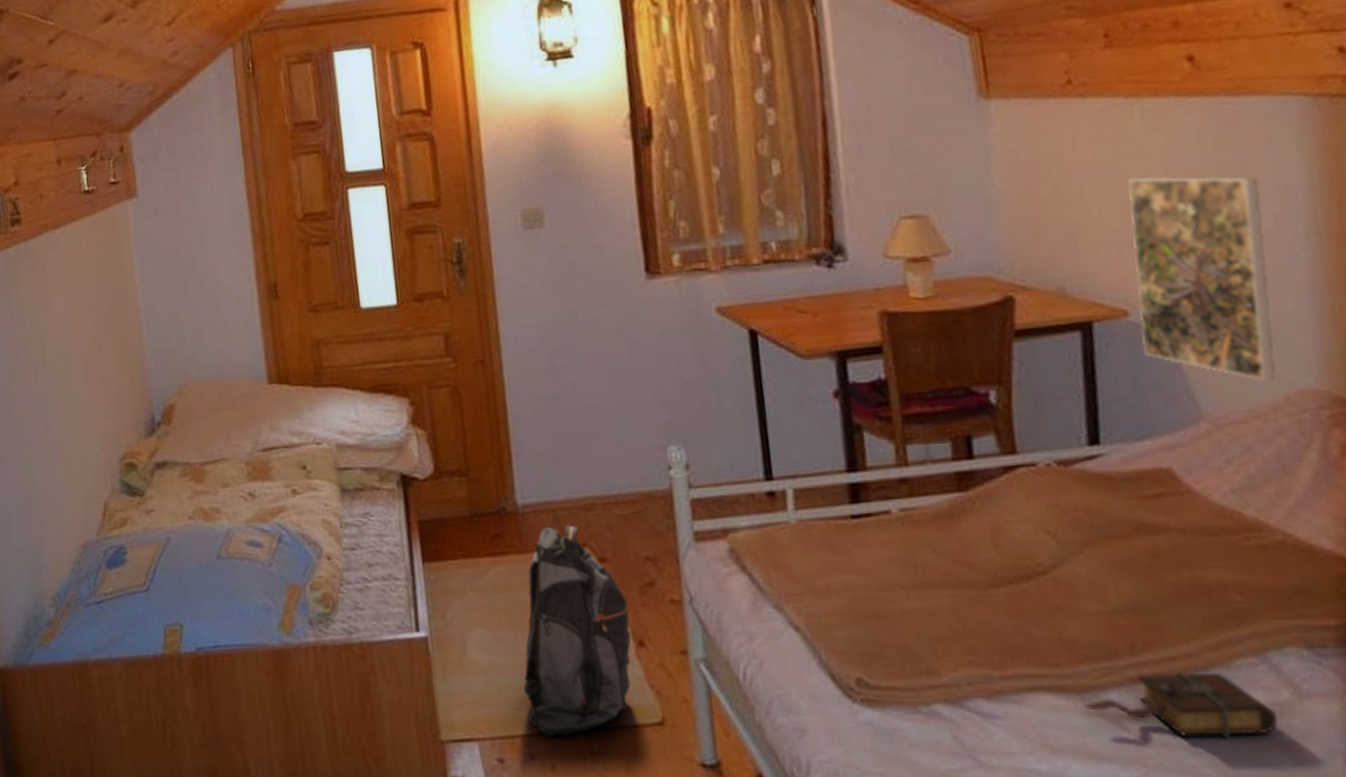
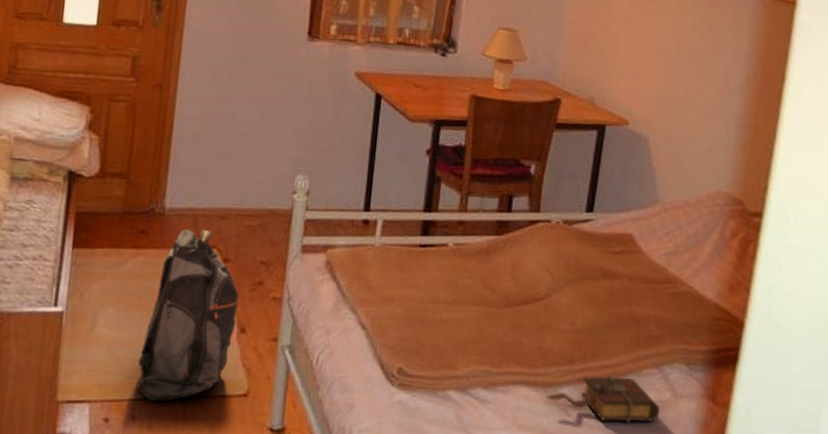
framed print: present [1128,176,1276,381] -> none [632,29,722,182]

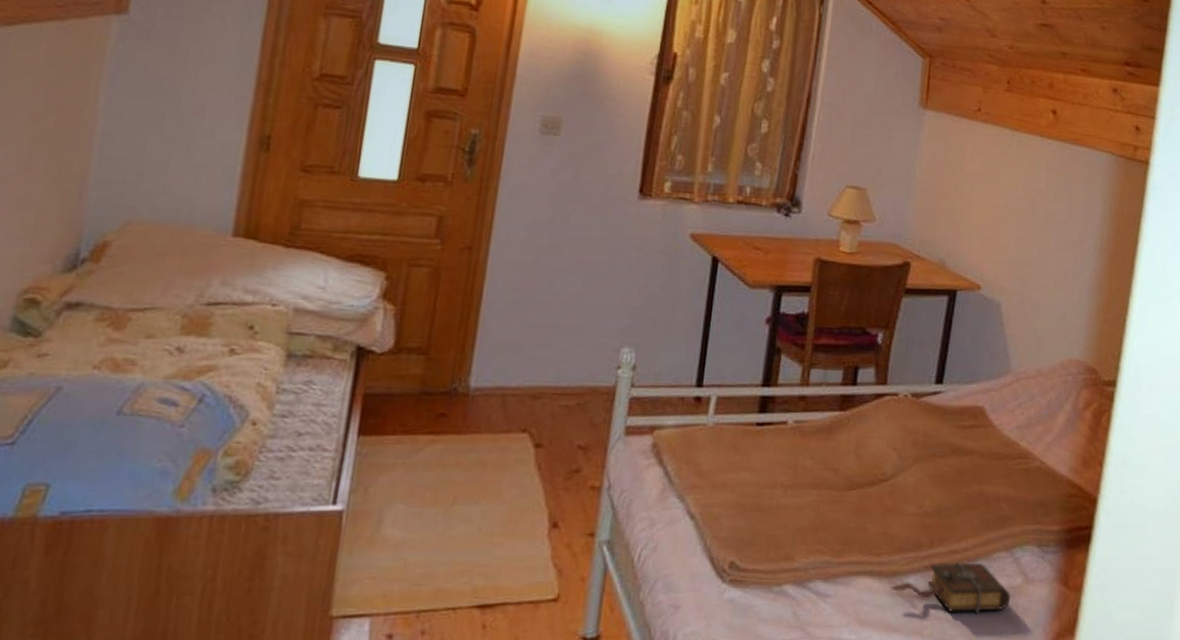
backpack: present [138,228,240,401] -> none [429,410,553,611]

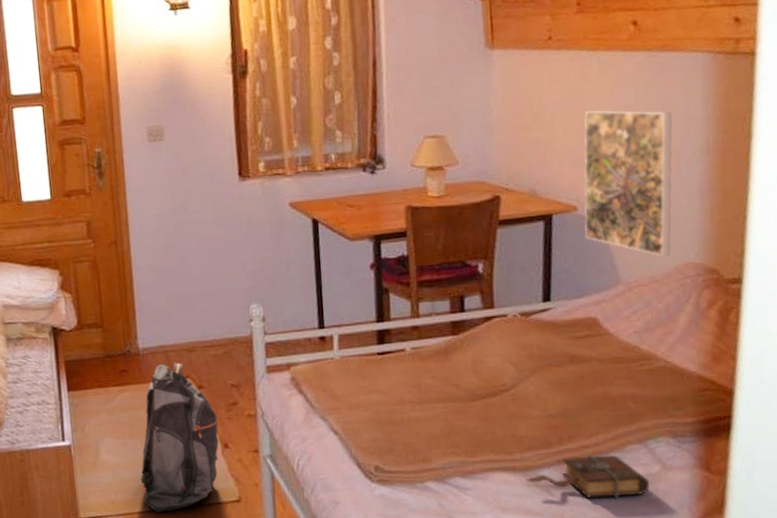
backpack: none [429,410,553,611] -> present [141,362,219,512]
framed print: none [984,189,1076,350] -> present [584,110,673,256]

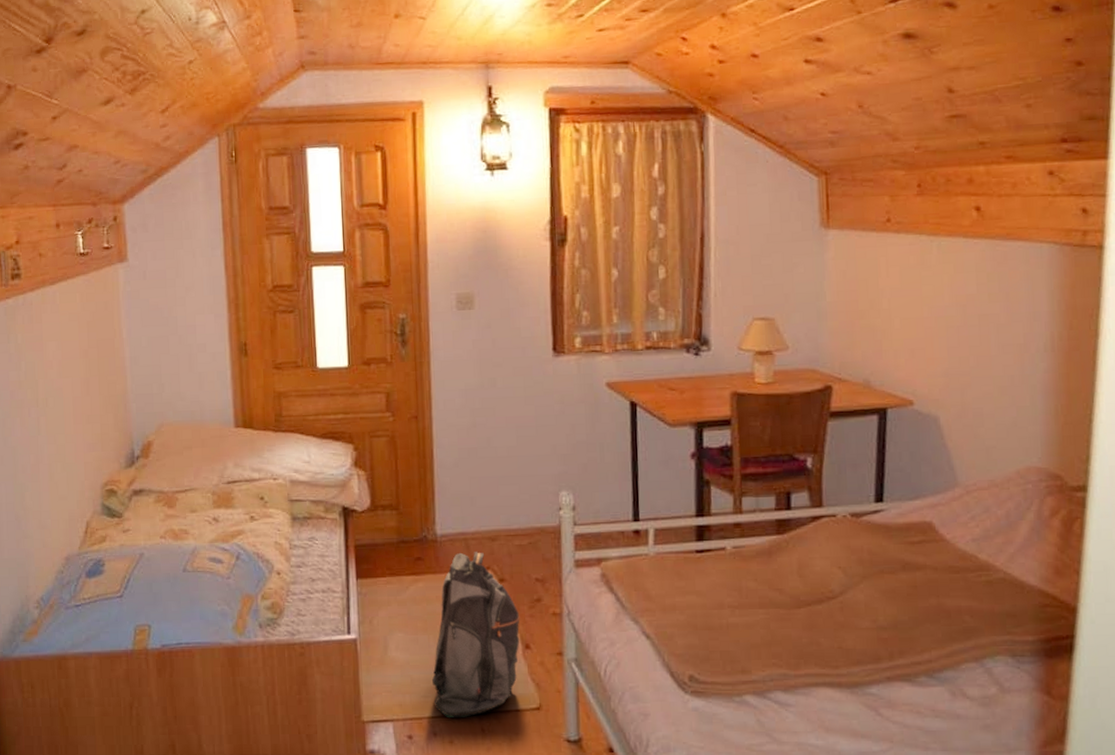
book: present [525,455,650,499] -> none [852,672,986,723]
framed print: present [584,110,673,256] -> none [920,298,1016,459]

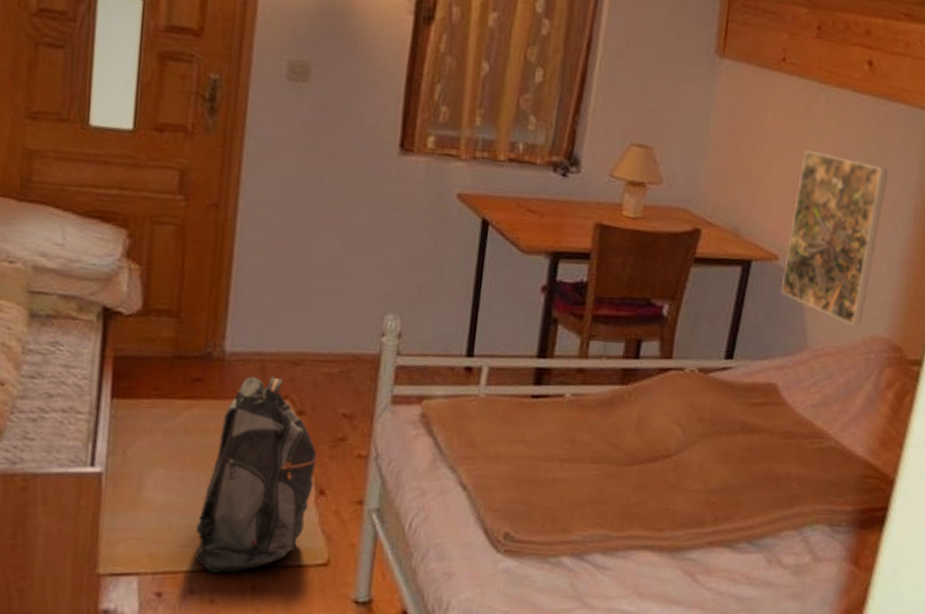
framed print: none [920,298,1016,459] -> present [780,149,889,326]

